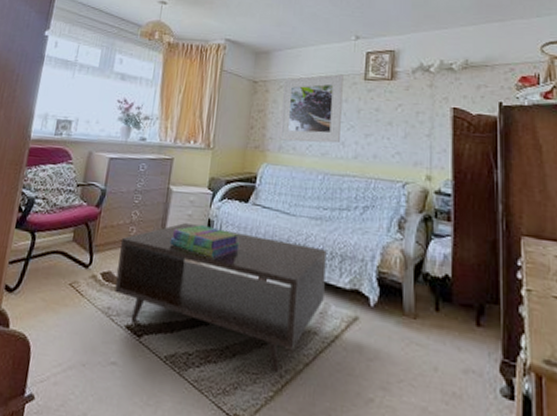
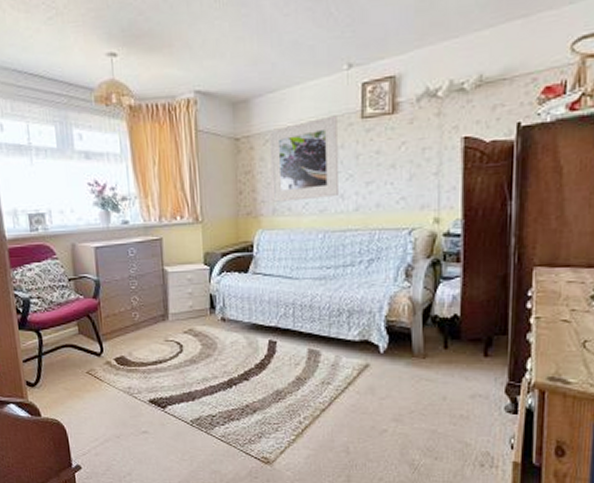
coffee table: present [115,222,327,375] -> none [126,300,334,422]
stack of books: present [169,225,240,259] -> none [175,301,246,332]

